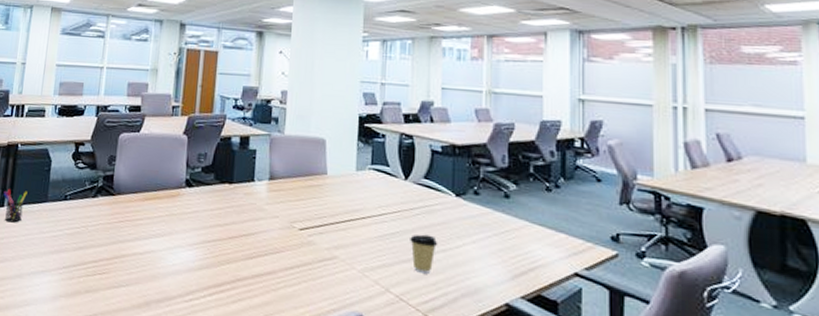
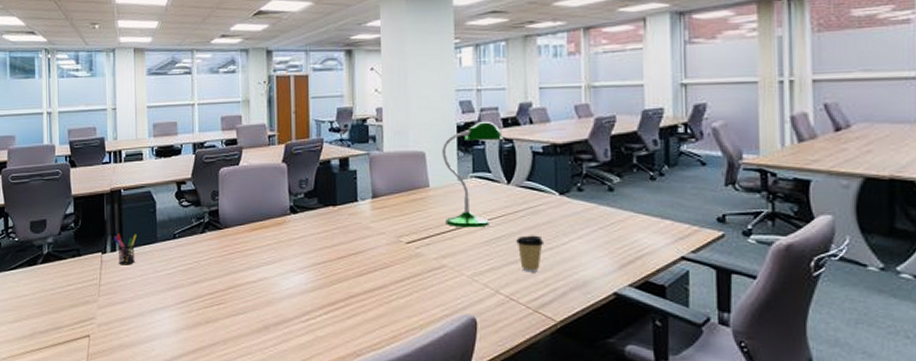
desk lamp: none [340,114,405,221] -> present [442,121,504,228]

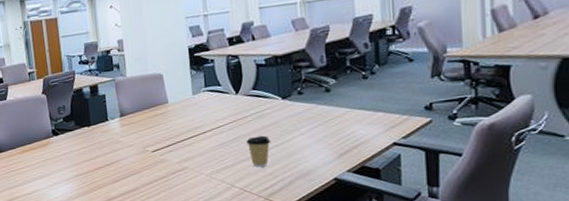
desk lamp: present [442,121,504,228] -> none [177,41,231,135]

